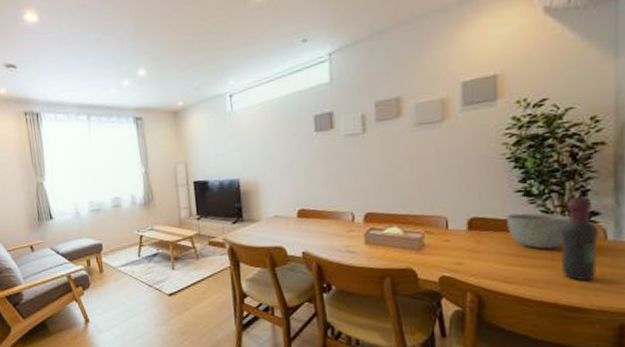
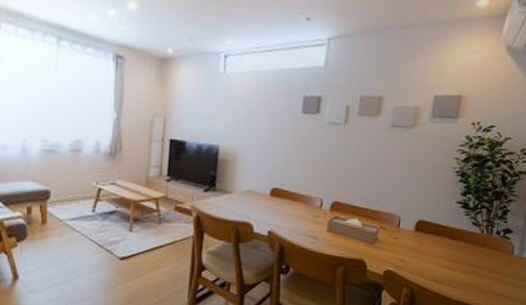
bowl: present [505,213,571,249] -> none [445,221,493,257]
wine bottle: present [560,197,598,282] -> none [477,215,509,288]

